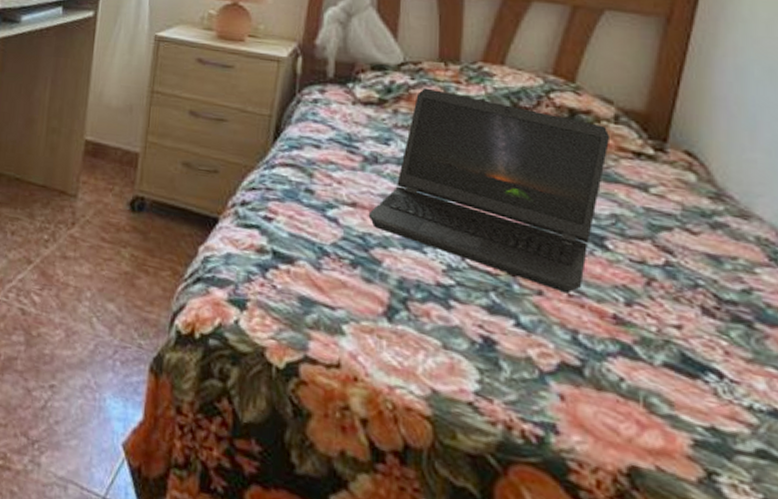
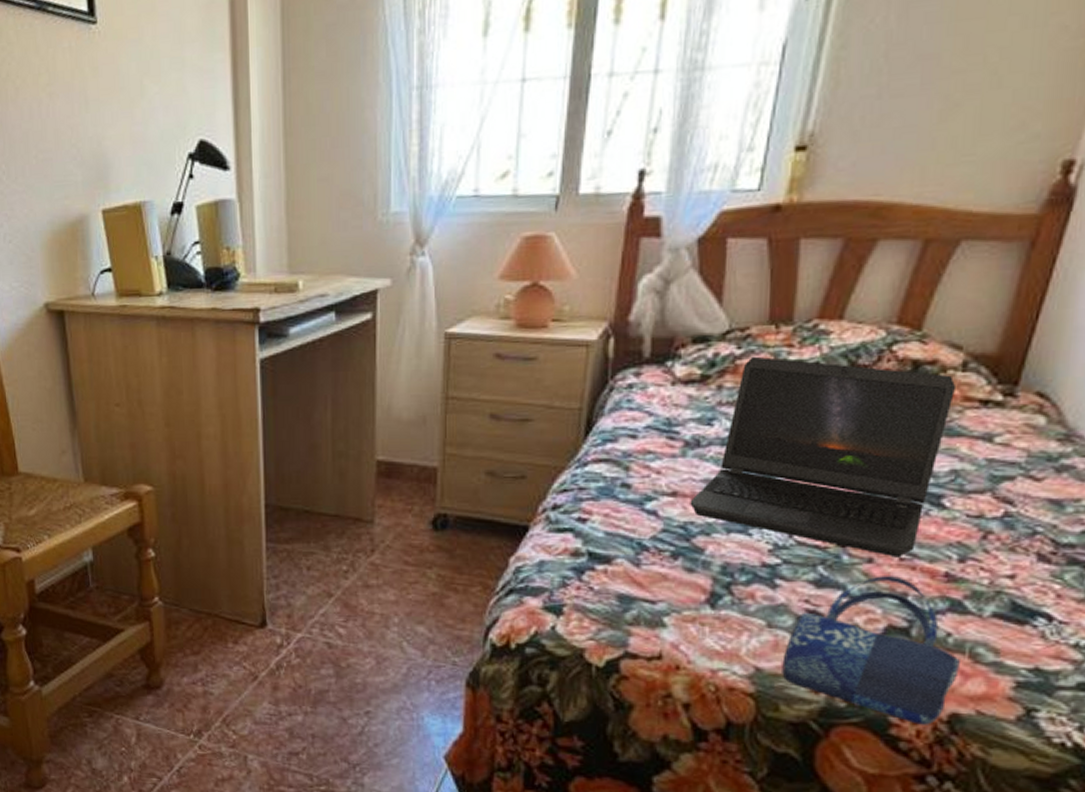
shopping bag: none [458,309,635,476] -> present [782,576,960,725]

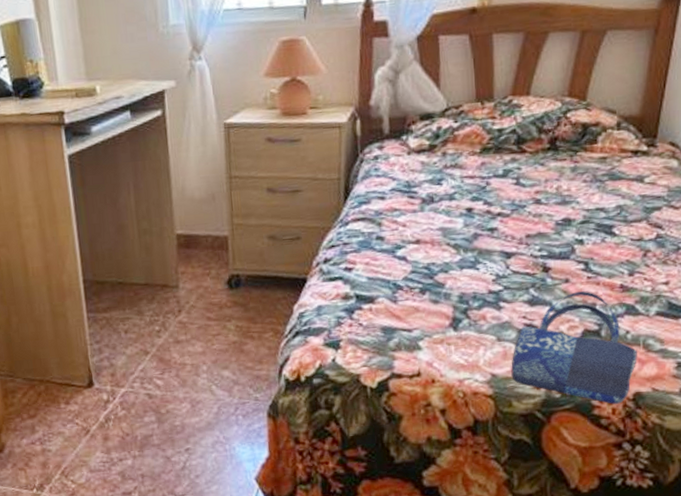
laptop computer: present [690,356,957,558] -> none [430,127,615,277]

